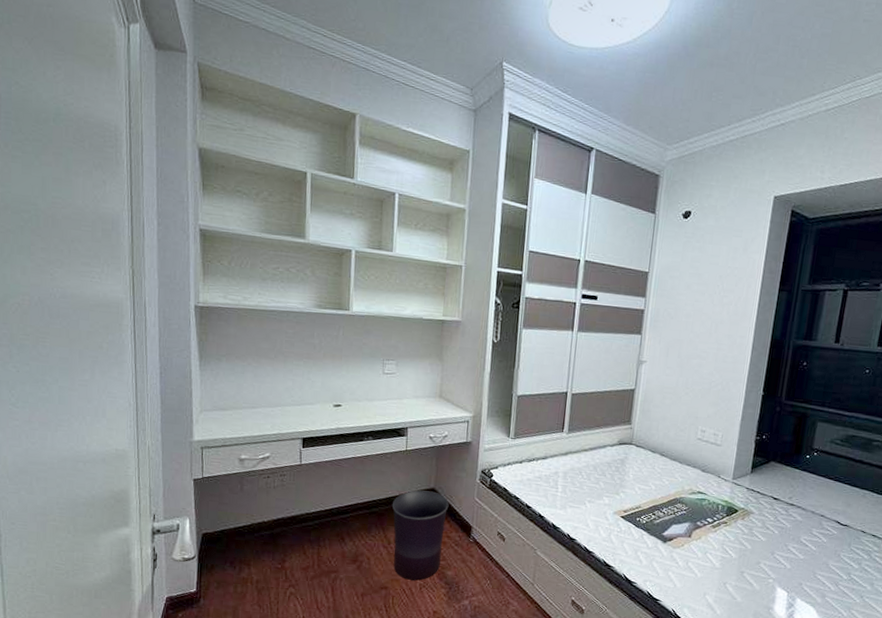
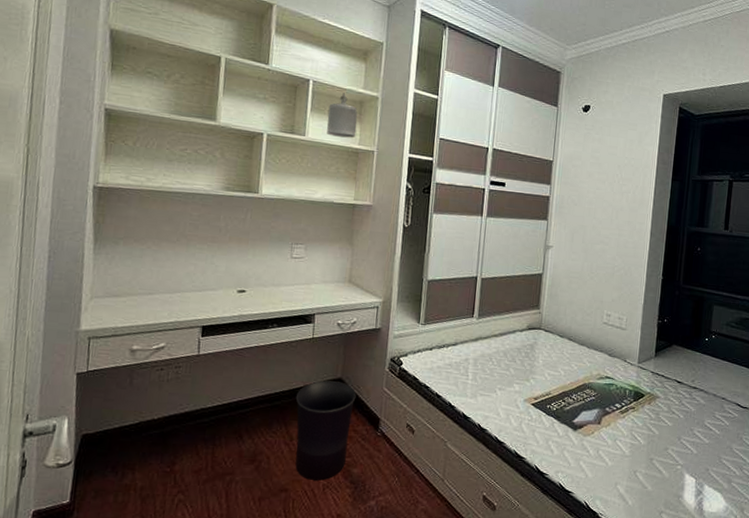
decorative jar: none [413,206,445,253] -> present [326,93,358,139]

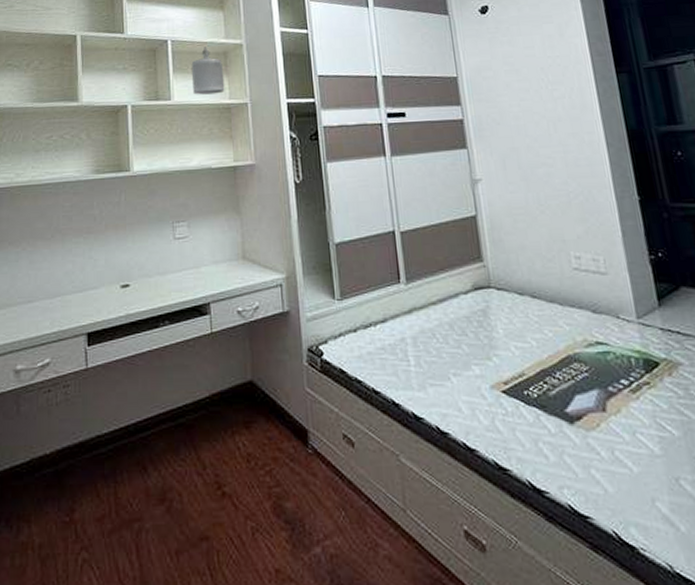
waste bin: present [295,380,356,481] -> none [203,385,275,522]

